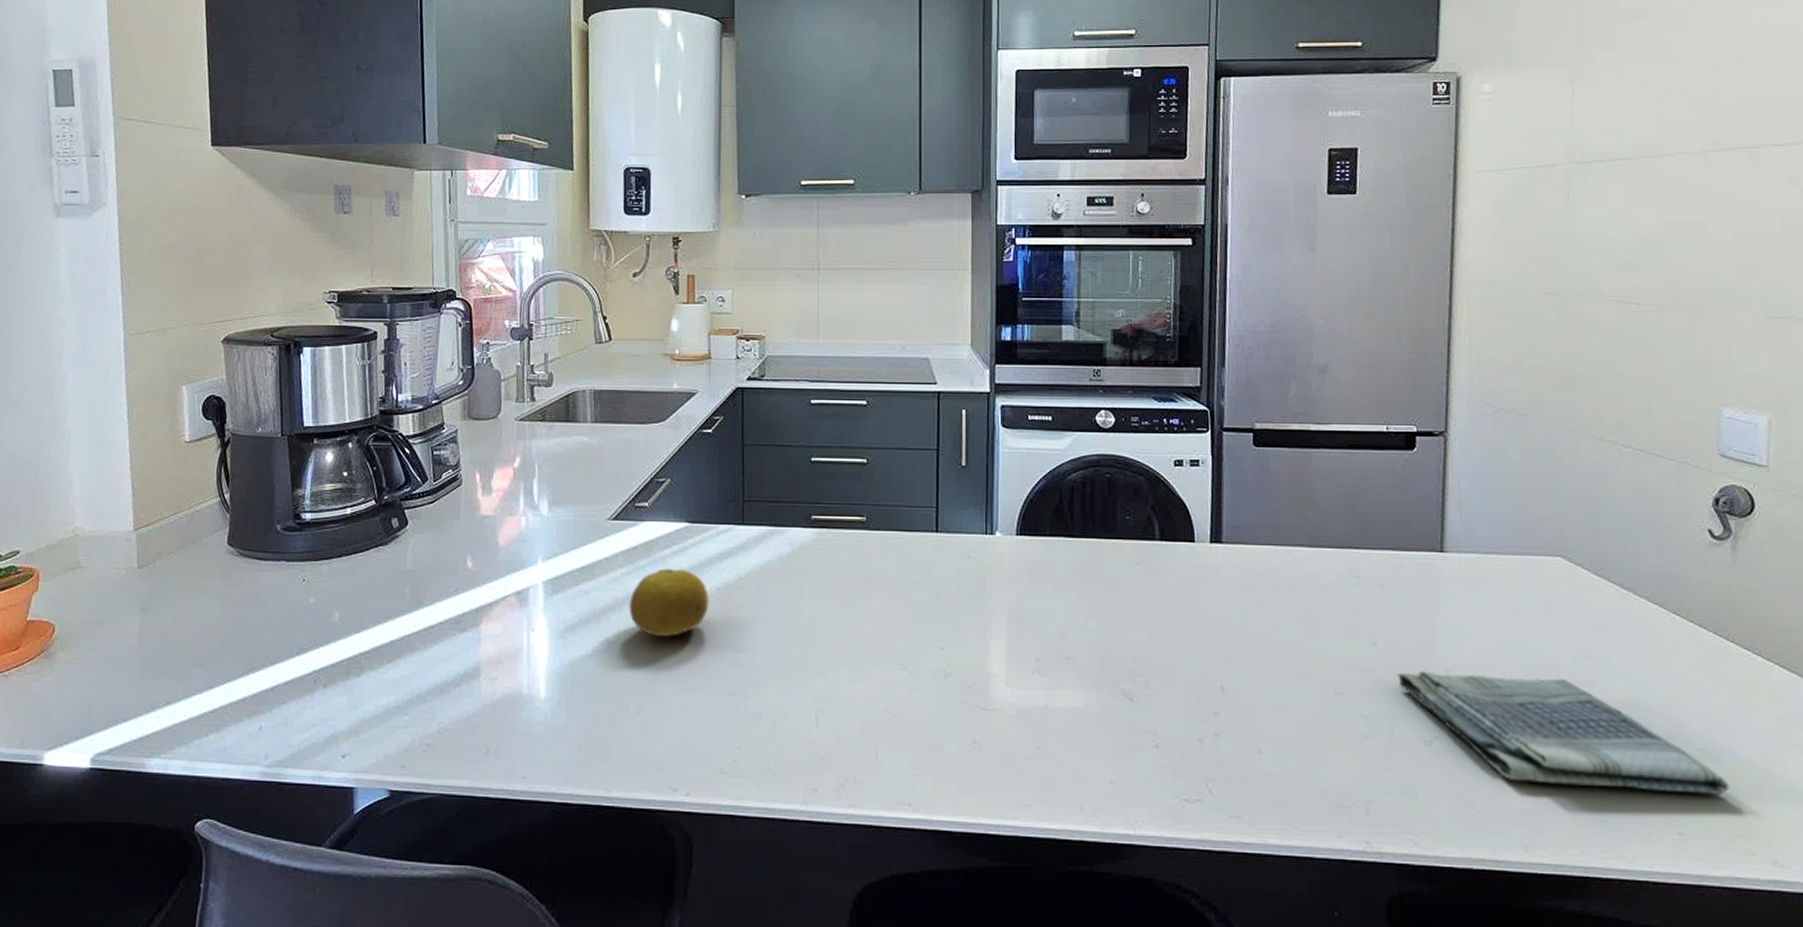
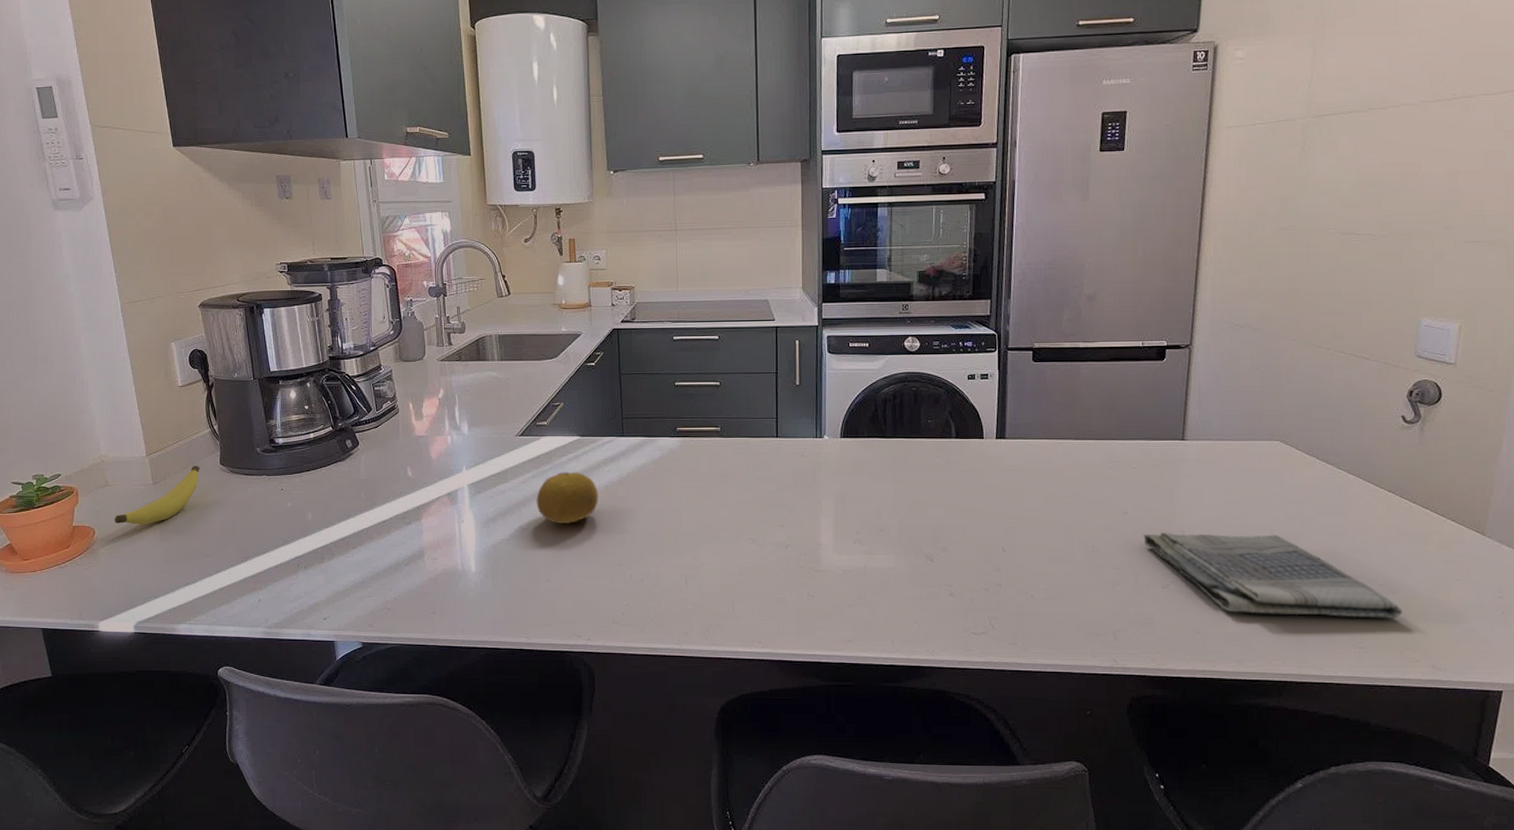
banana: none [82,545,202,622] -> present [114,466,200,525]

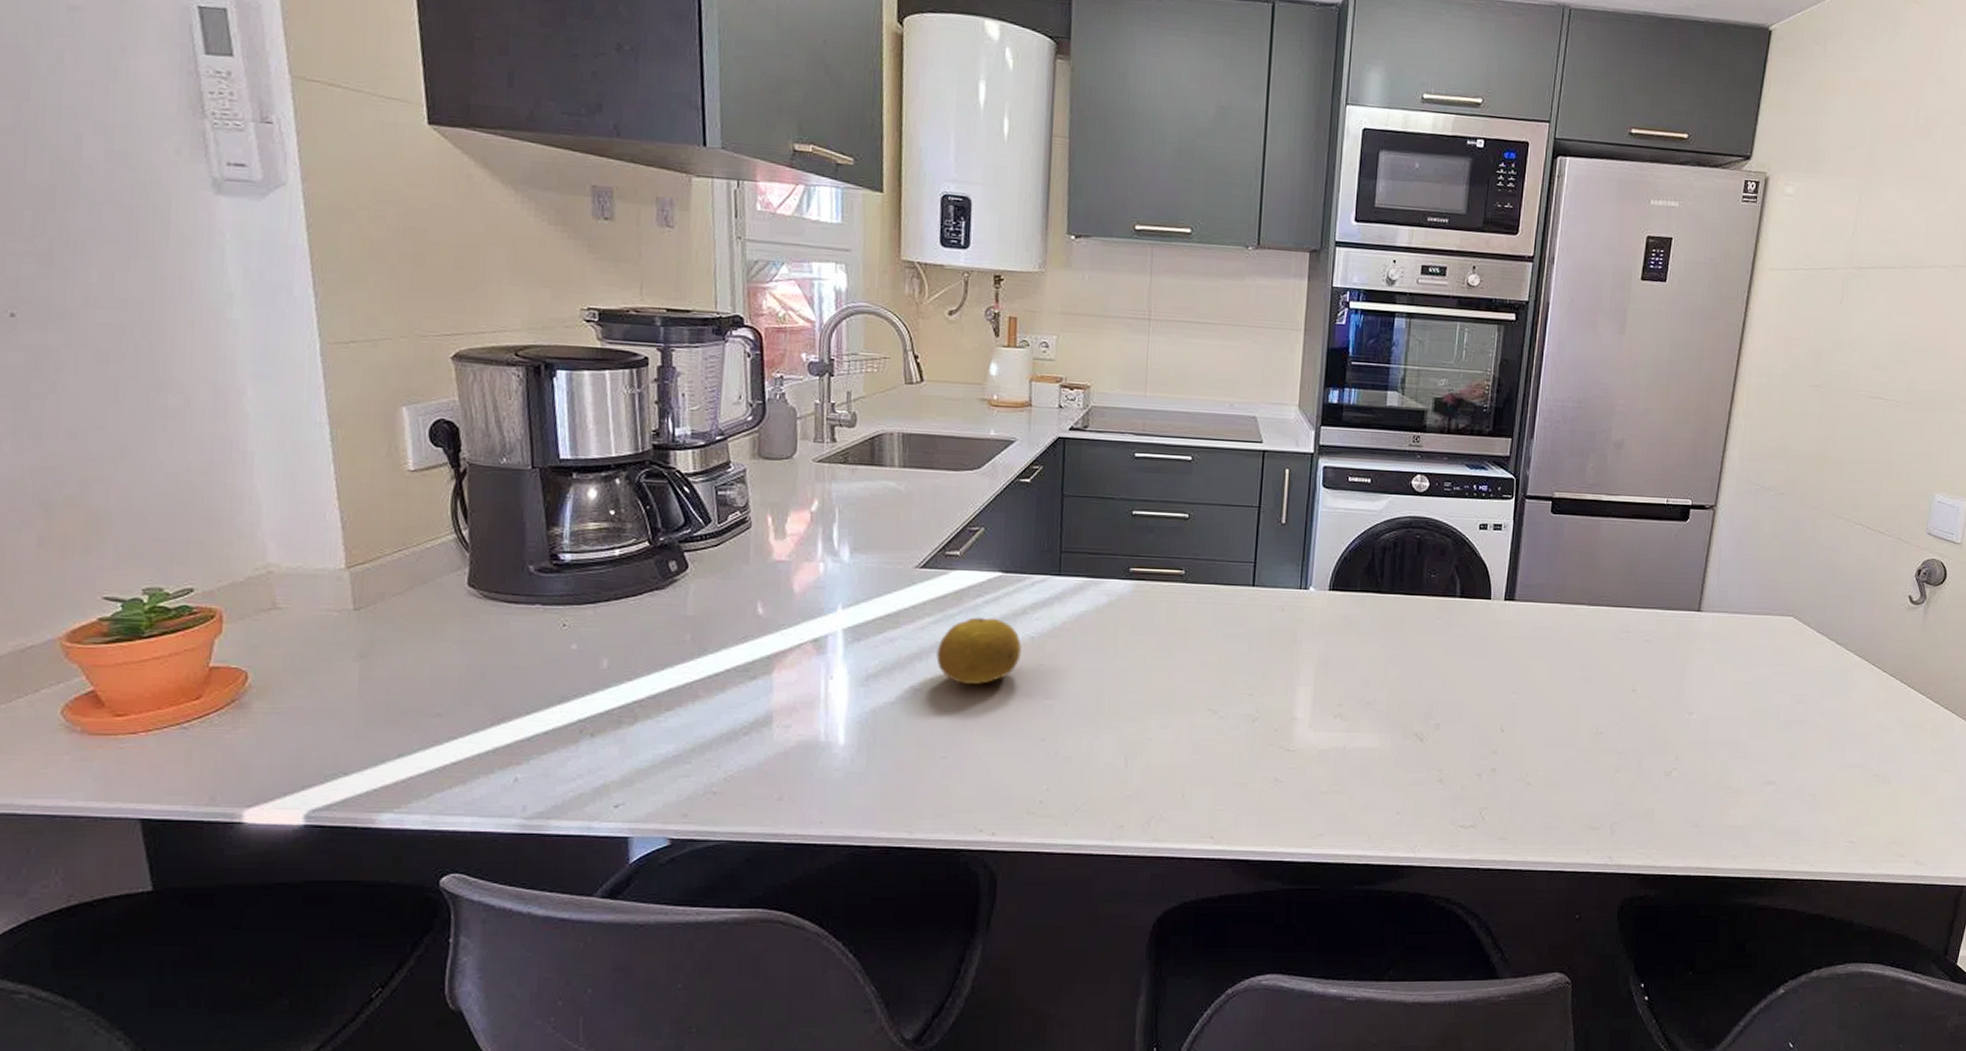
banana: present [114,466,200,525] -> none [283,586,435,668]
dish towel: present [1143,532,1403,620] -> none [1650,713,1893,812]

